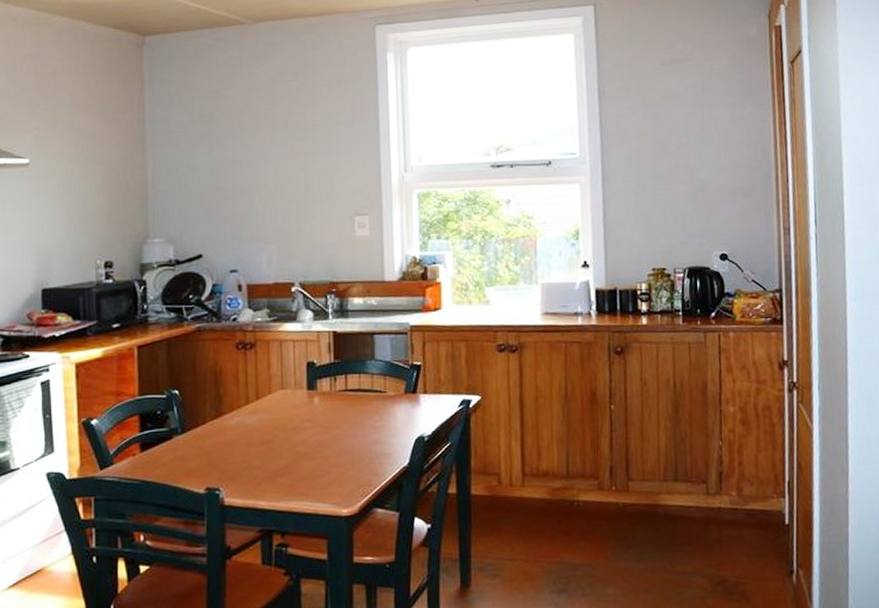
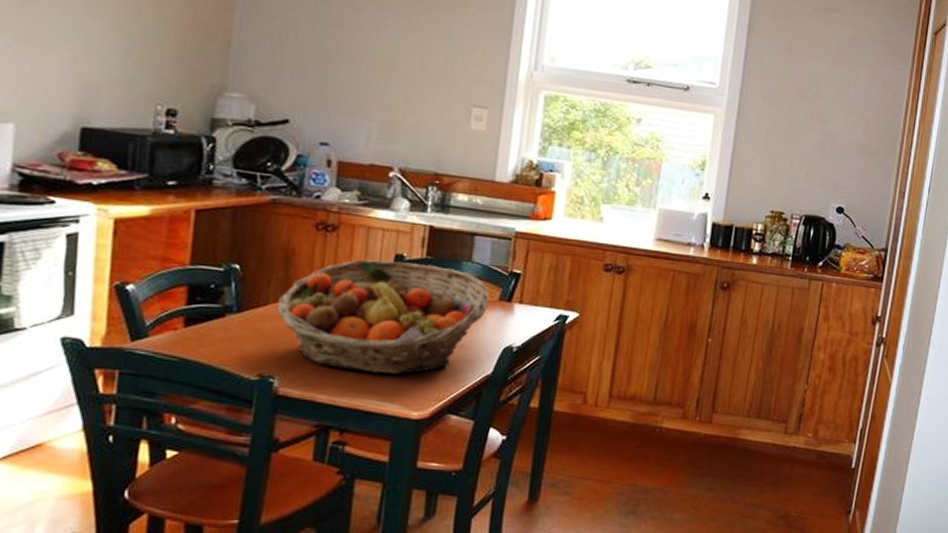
fruit basket: none [214,368,396,476] -> present [277,259,490,374]

